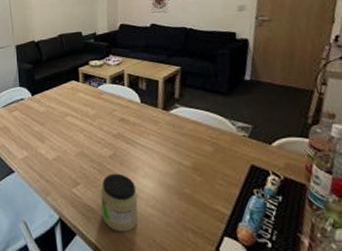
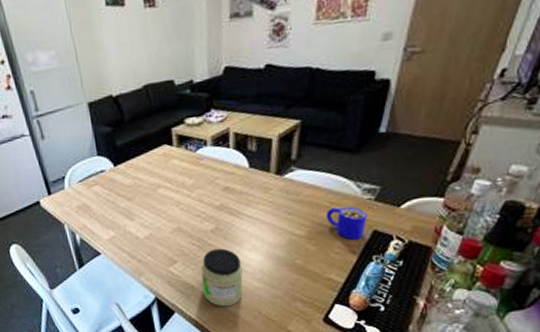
mug: none [208,141,244,172] -> present [327,206,367,240]

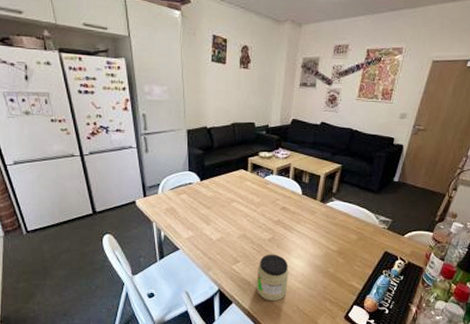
mug: present [327,206,367,240] -> none [353,231,381,257]

